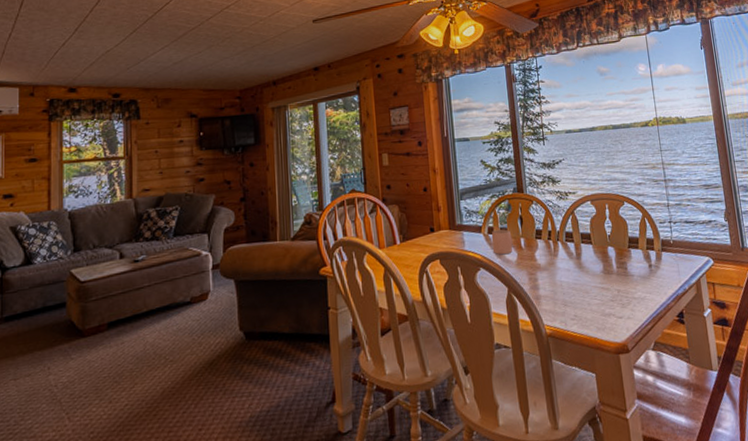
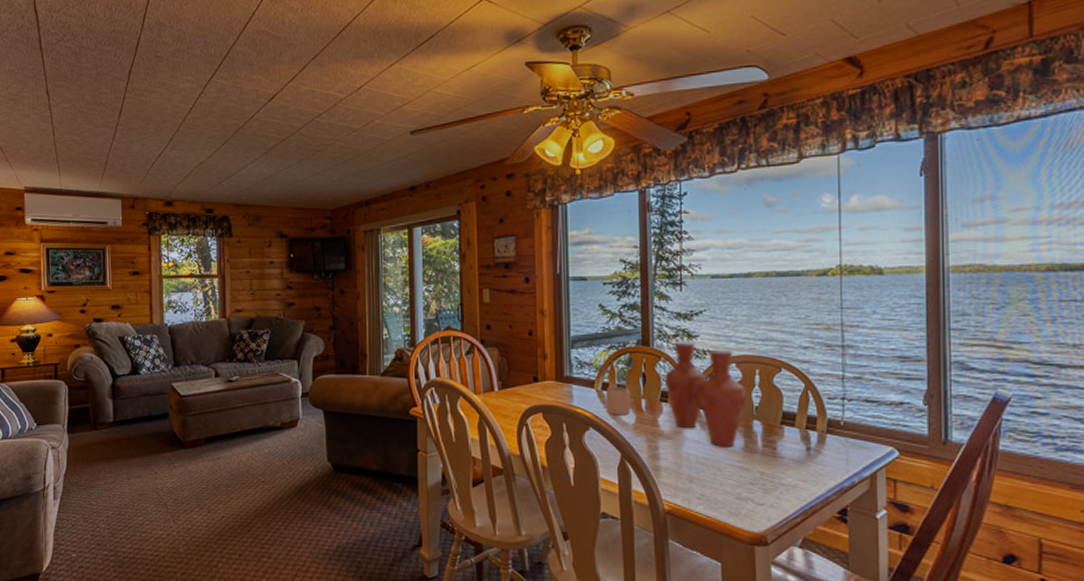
vase: none [537,186,601,273] -> present [664,340,746,447]

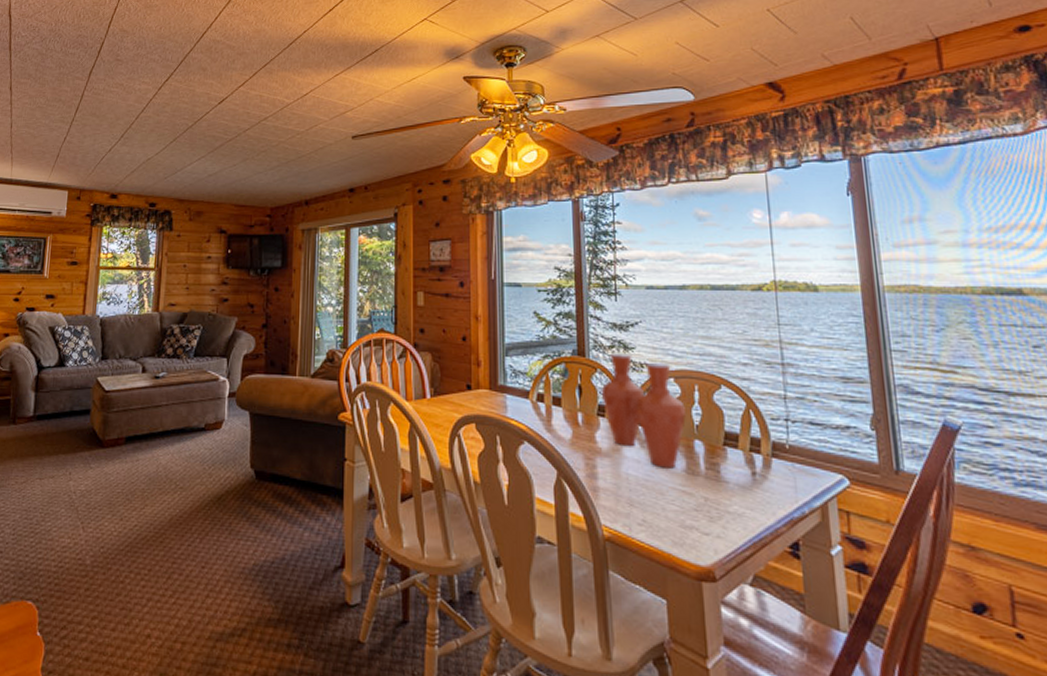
mug: present [605,387,631,416] -> none [540,398,567,430]

